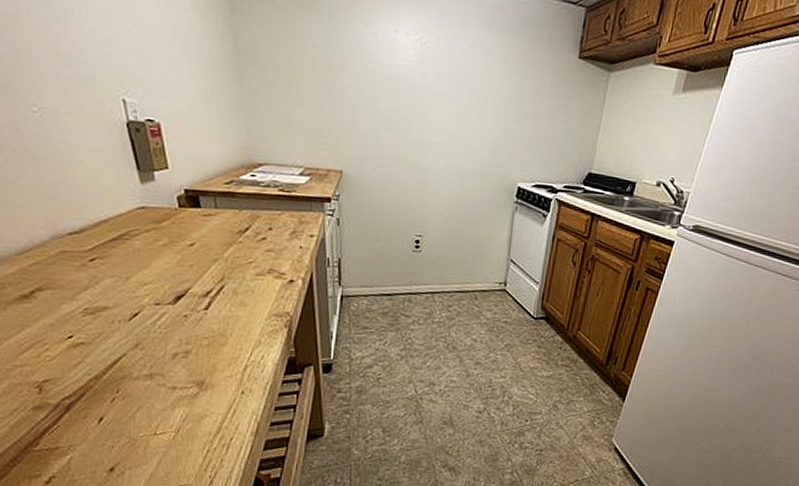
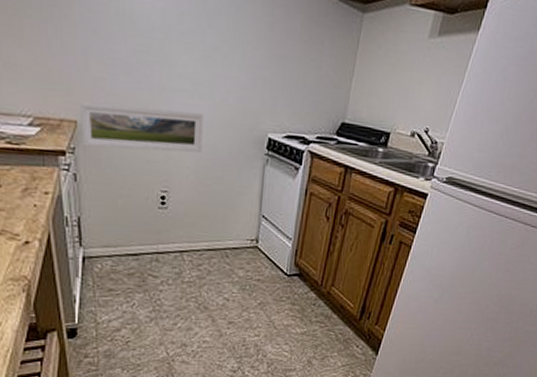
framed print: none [345,154,458,201] -> present [79,102,204,153]

